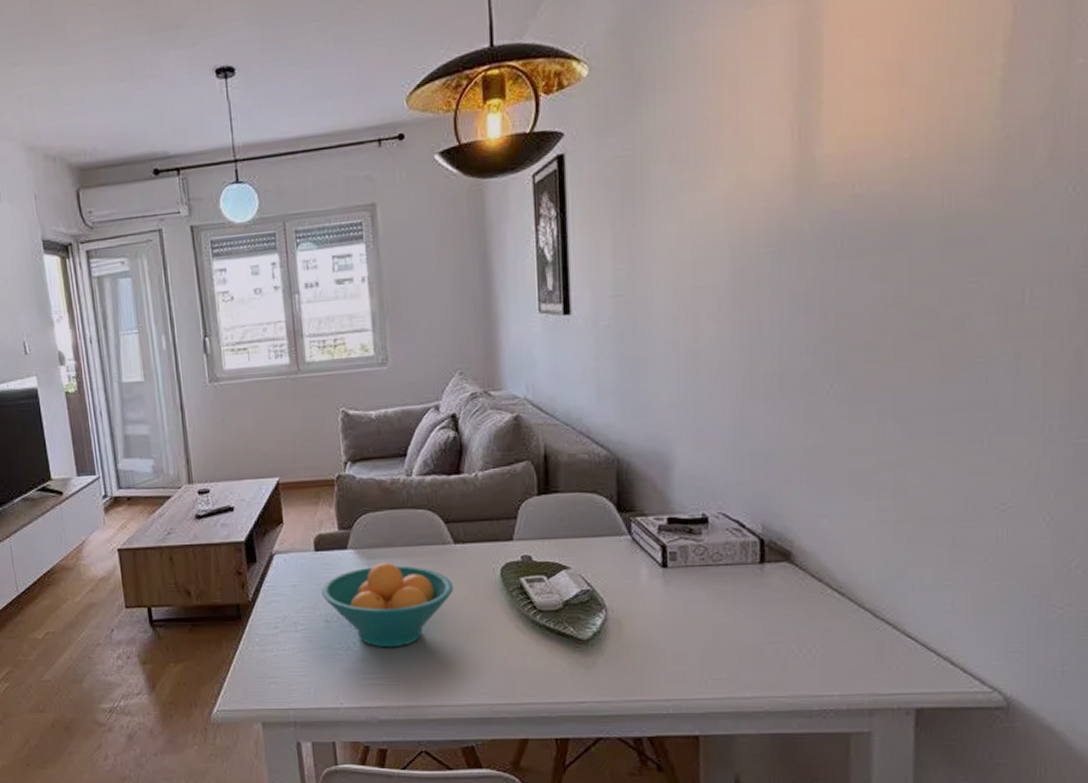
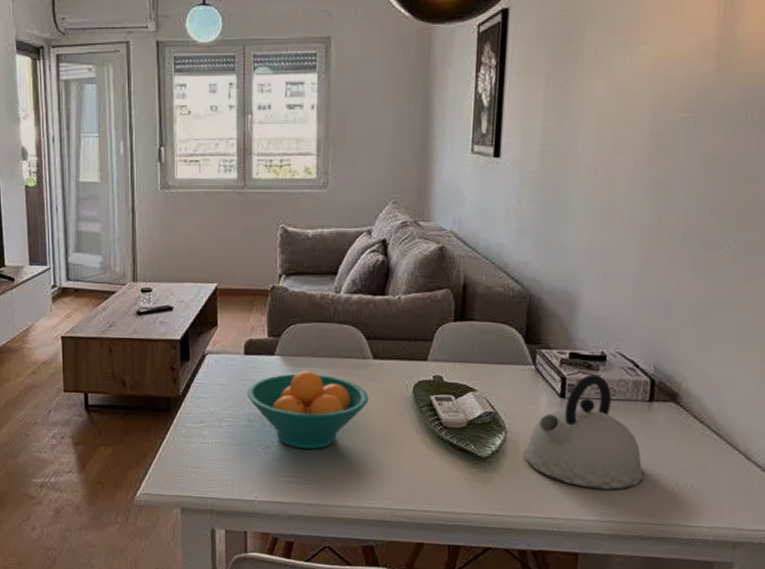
kettle: none [628,539,763,664] -> present [524,374,644,490]

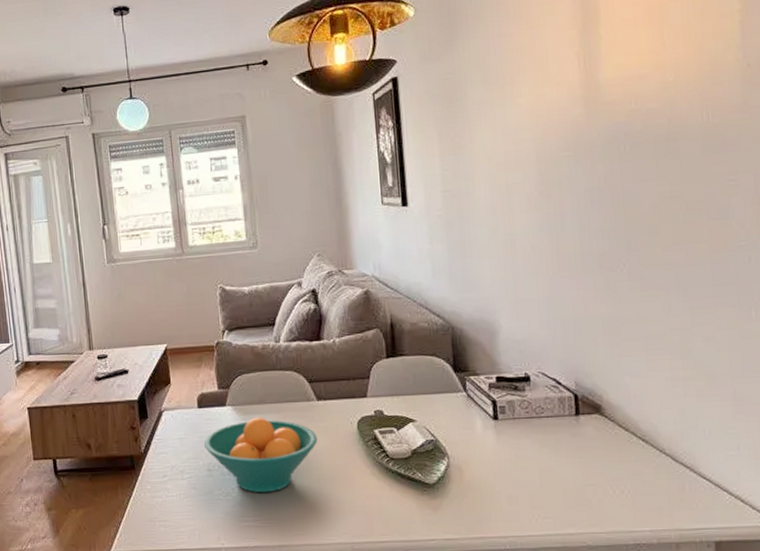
kettle: present [524,374,644,490] -> none [468,395,583,504]

